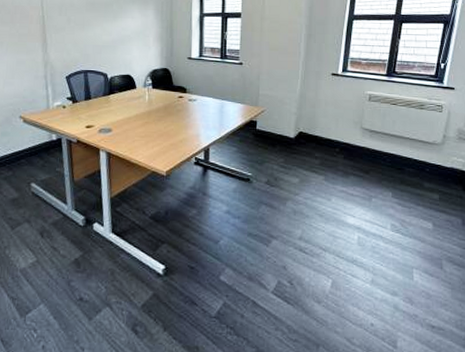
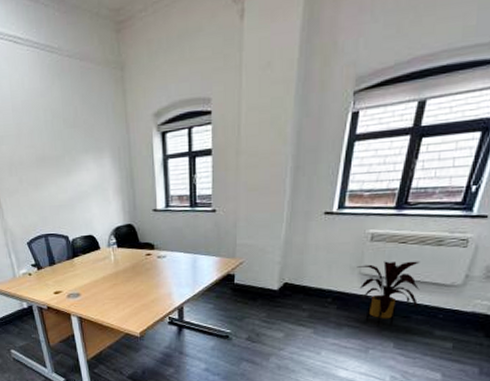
house plant: none [359,119,409,177] -> present [357,261,420,327]

